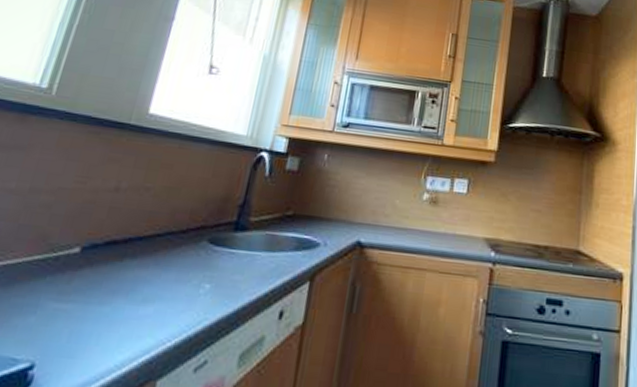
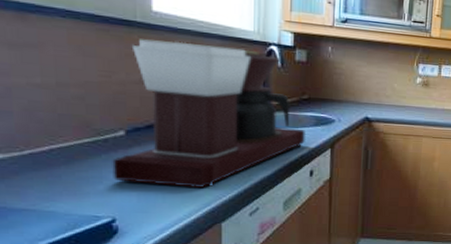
coffee maker: none [49,142,284,328] -> present [112,39,307,189]

